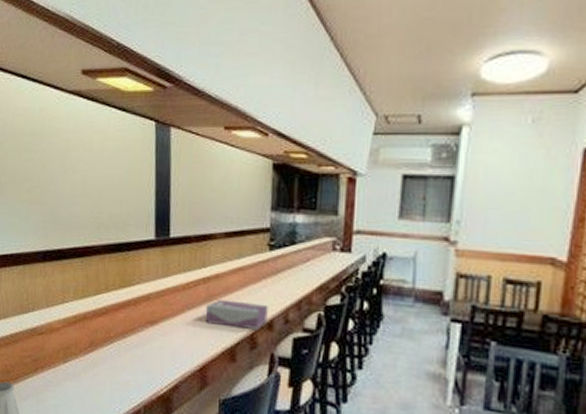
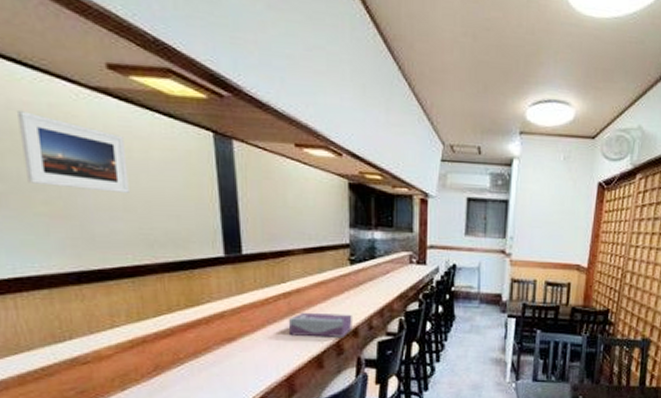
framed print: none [19,116,88,181] -> present [18,111,129,193]

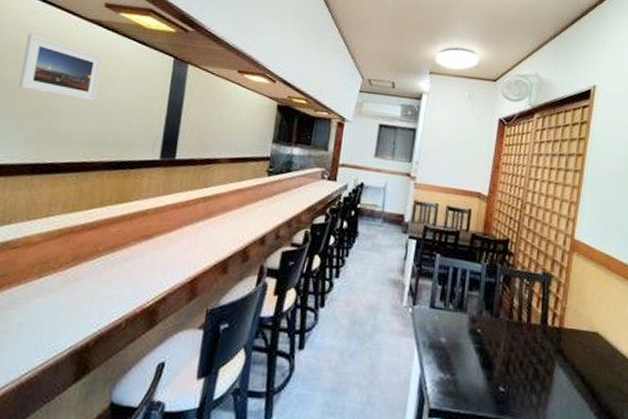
tissue box: present [288,312,352,337] -> none [201,216,262,244]

